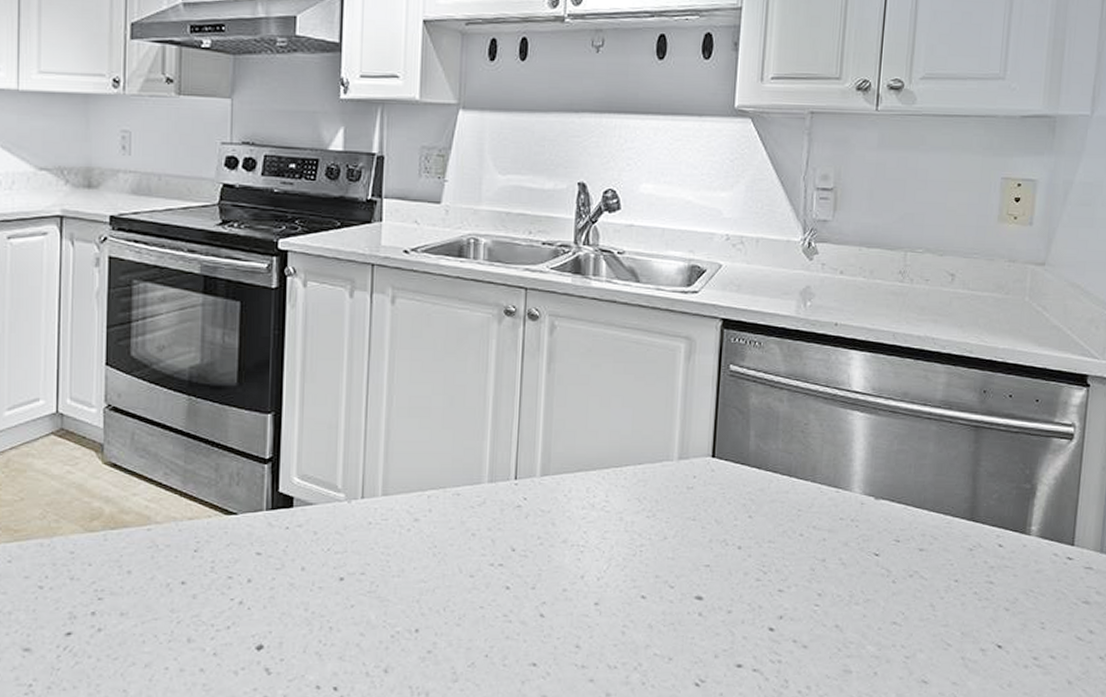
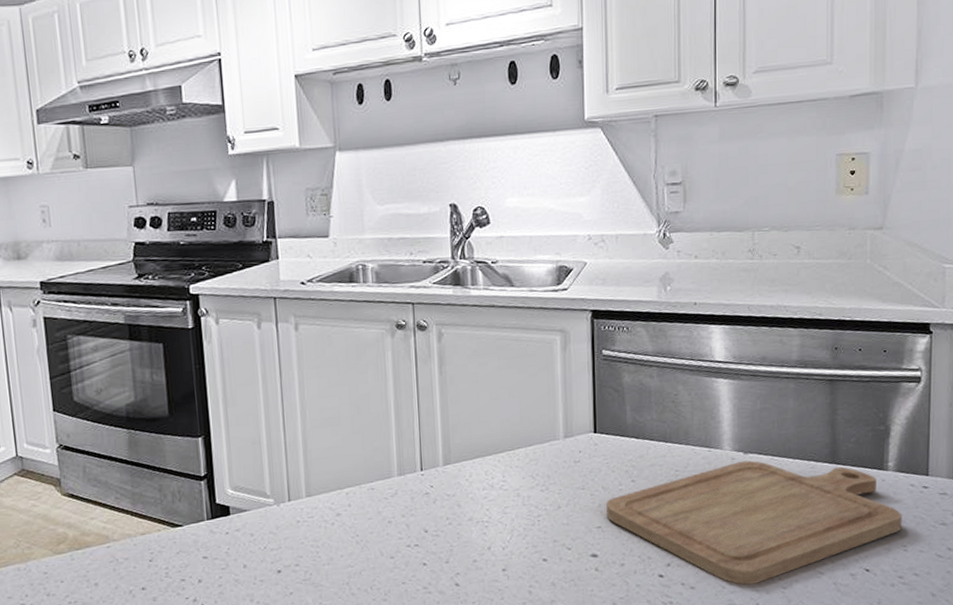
chopping board: none [717,507,1042,650] -> present [606,460,902,585]

